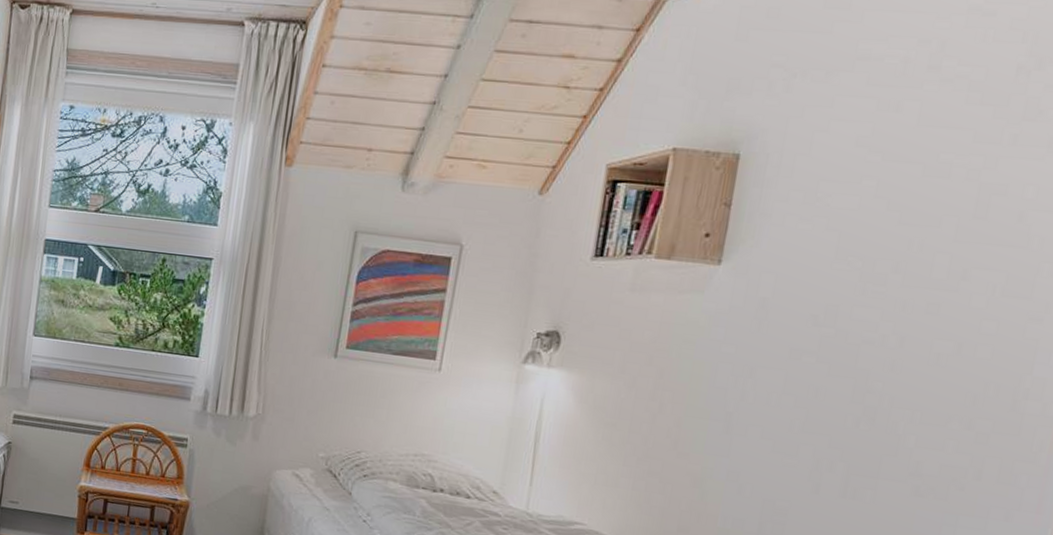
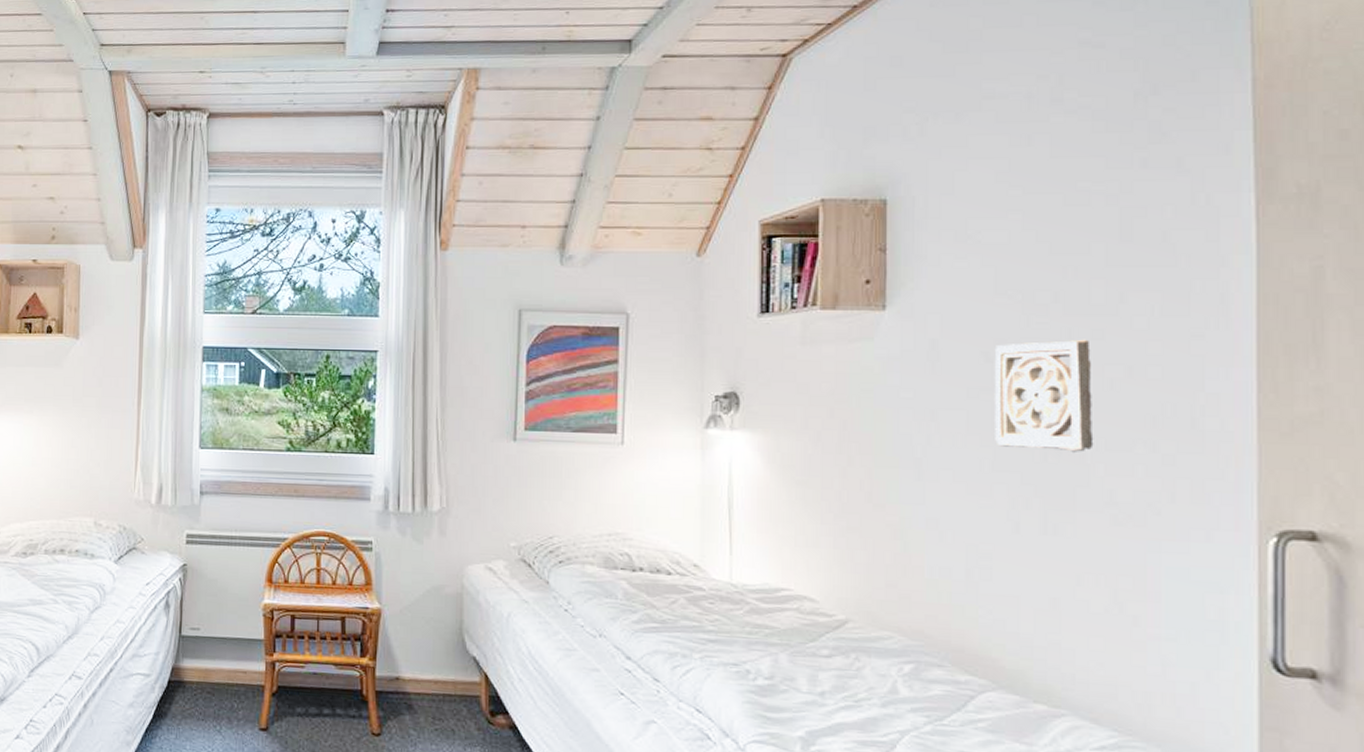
wall ornament: none [809,309,923,423] -> present [994,339,1094,454]

